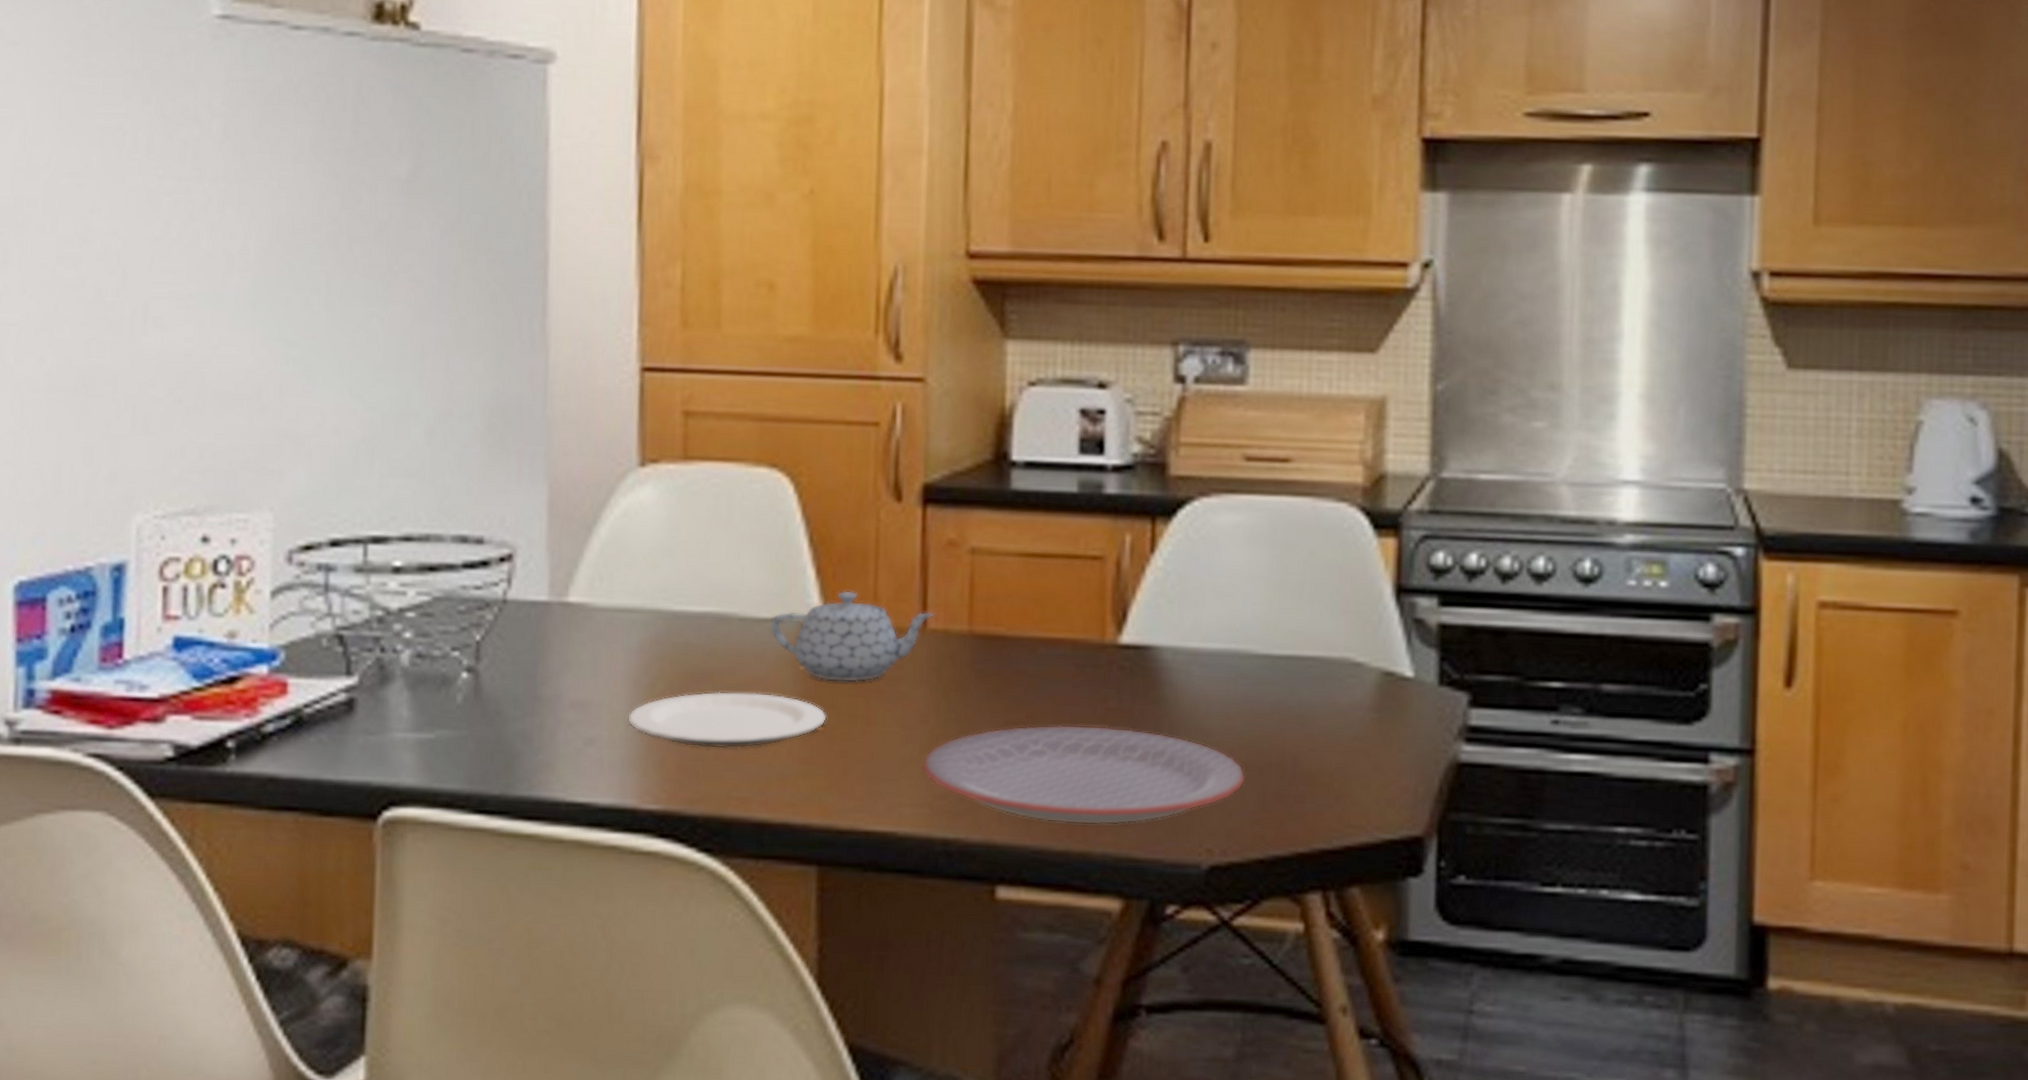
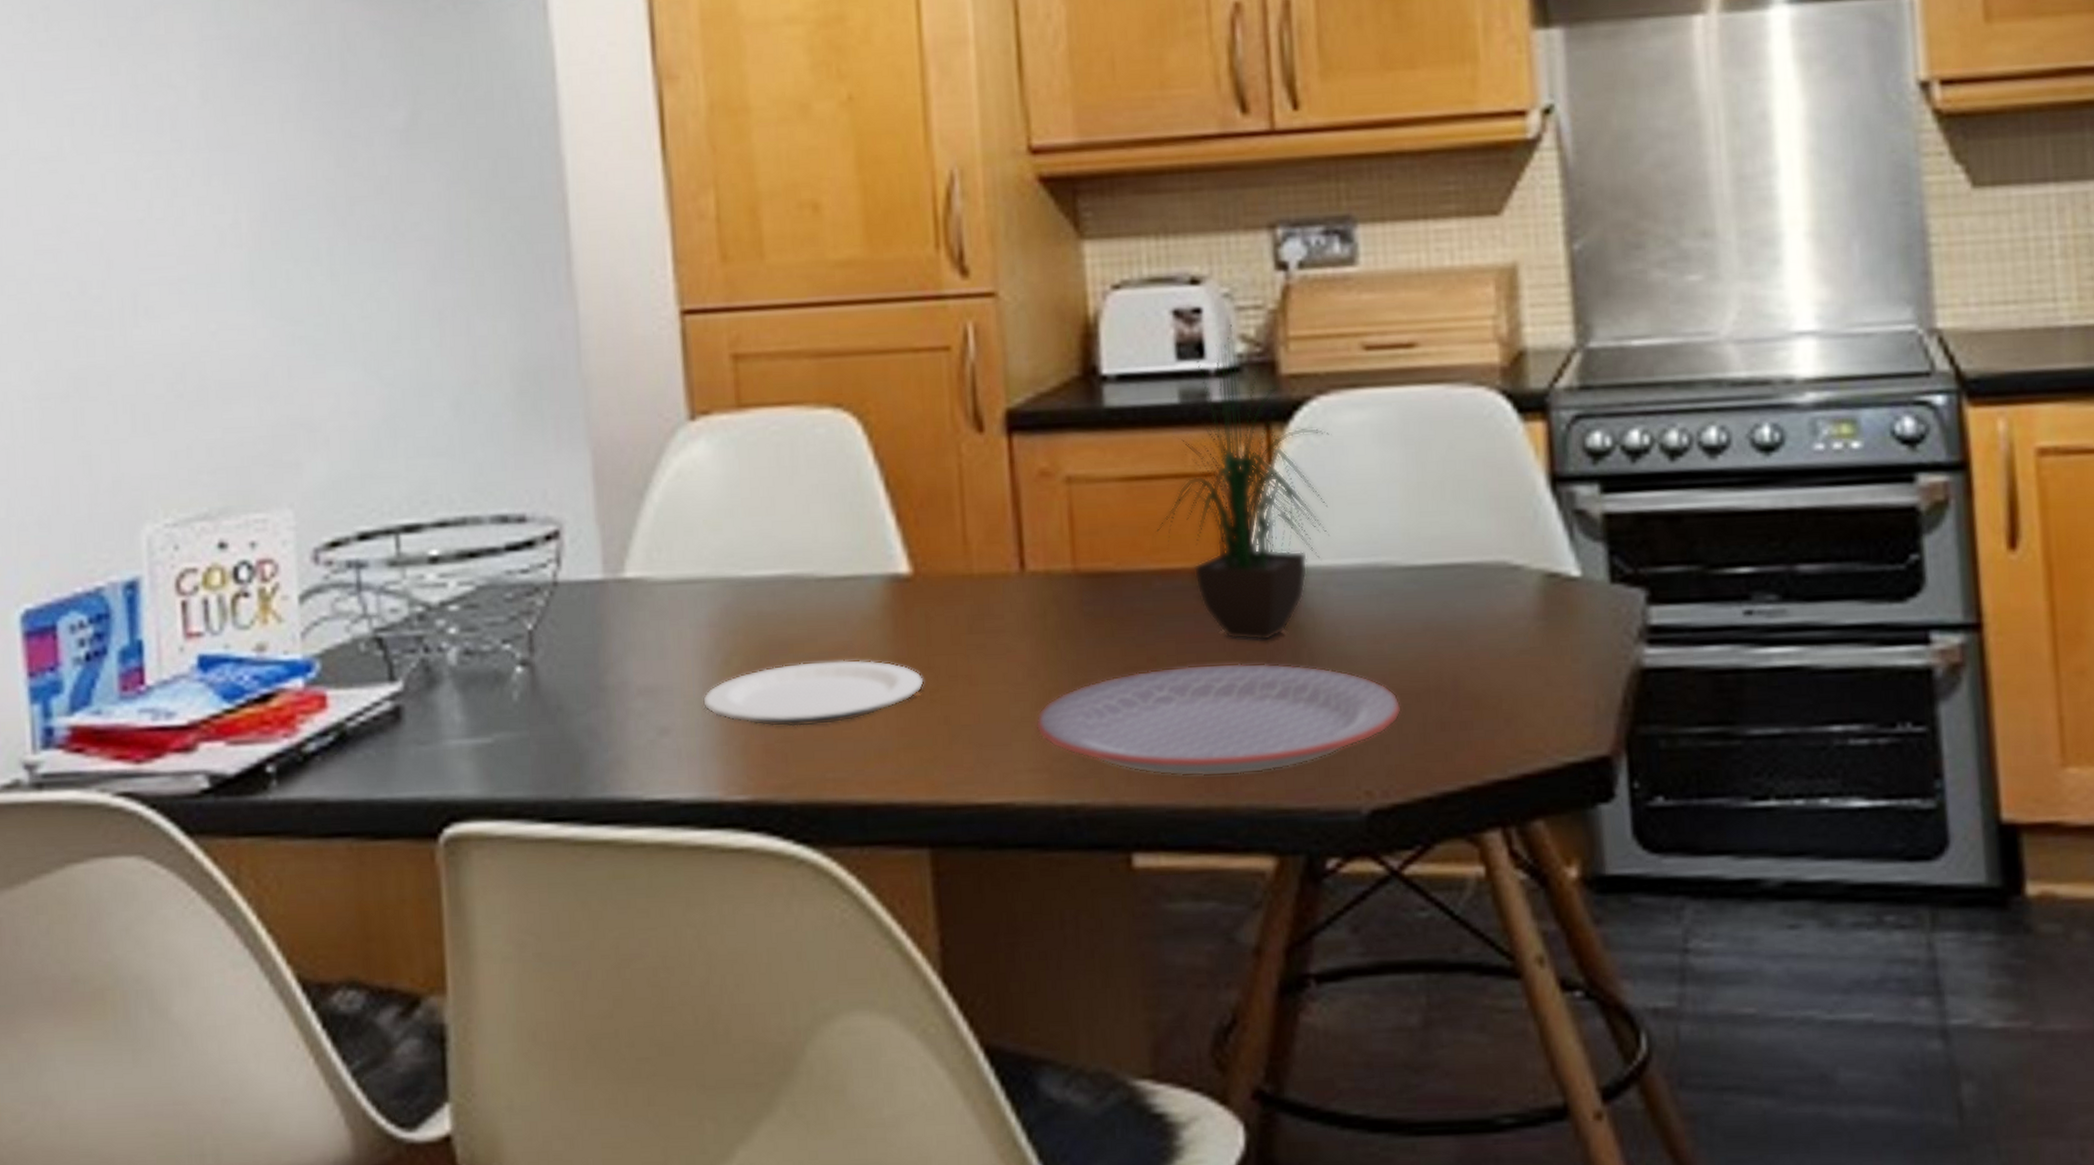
teapot: present [769,590,936,683] -> none [850,537,1034,641]
potted plant: none [1046,427,1207,709] -> present [1156,324,1330,641]

